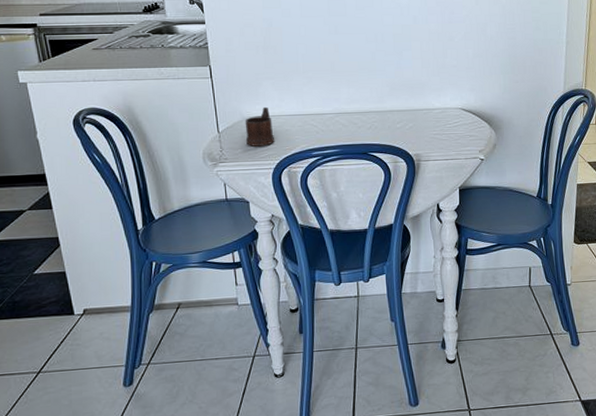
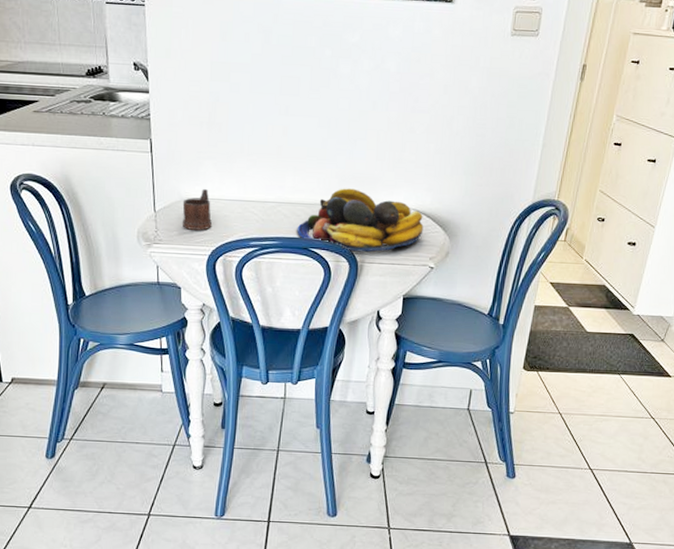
fruit bowl: none [355,95,471,152] -> present [297,188,424,252]

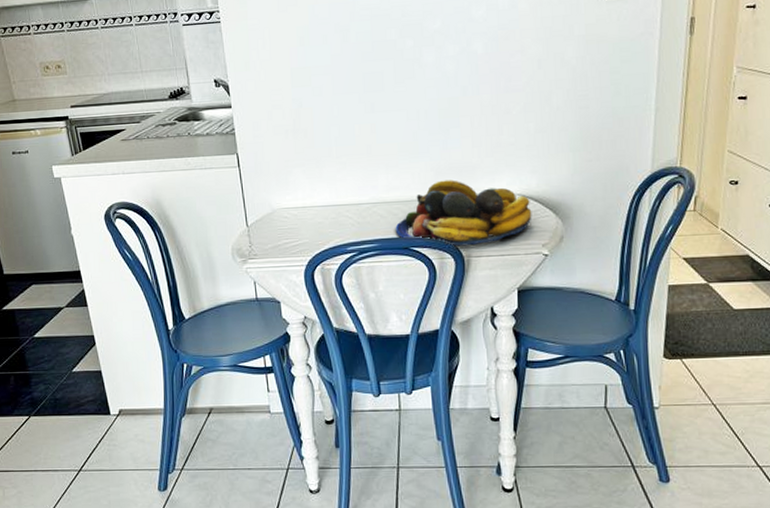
mug: present [182,188,212,230] -> none [274,197,306,241]

